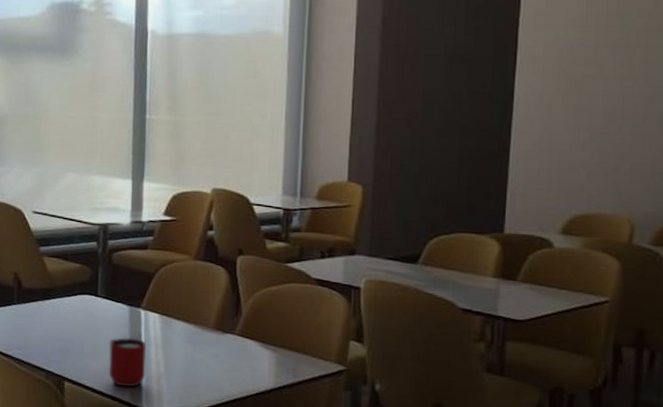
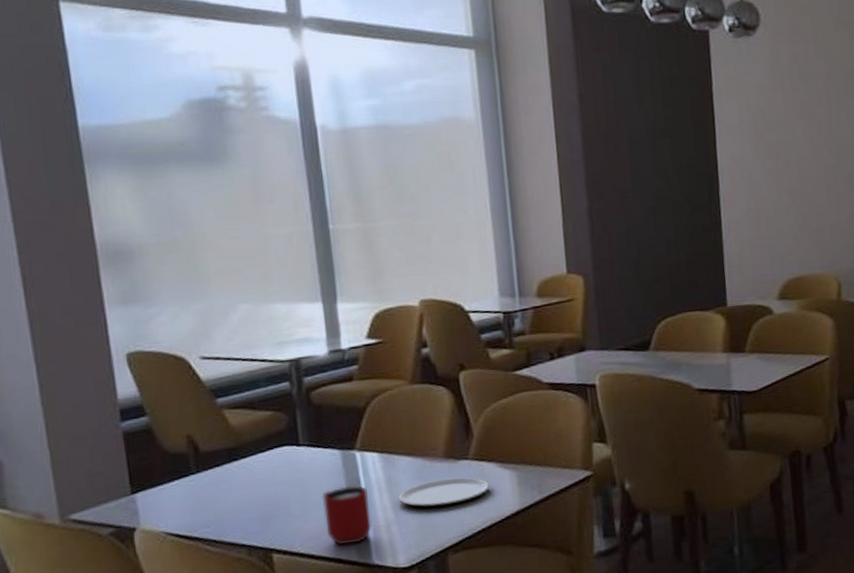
plate: none [170,347,250,372] -> present [398,477,490,508]

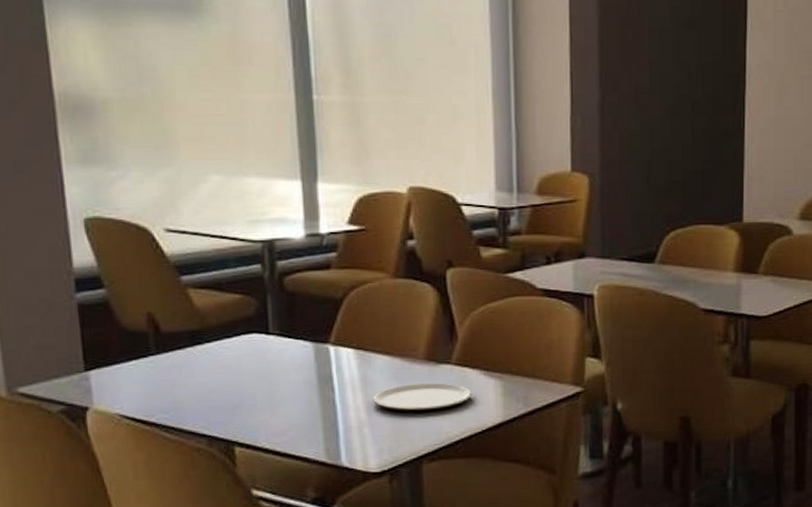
mug: present [321,485,372,545] -> none [290,381,343,444]

